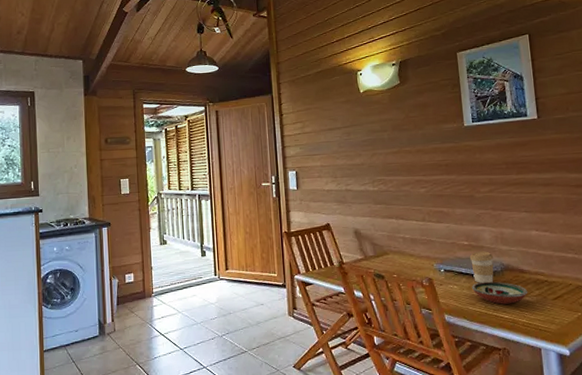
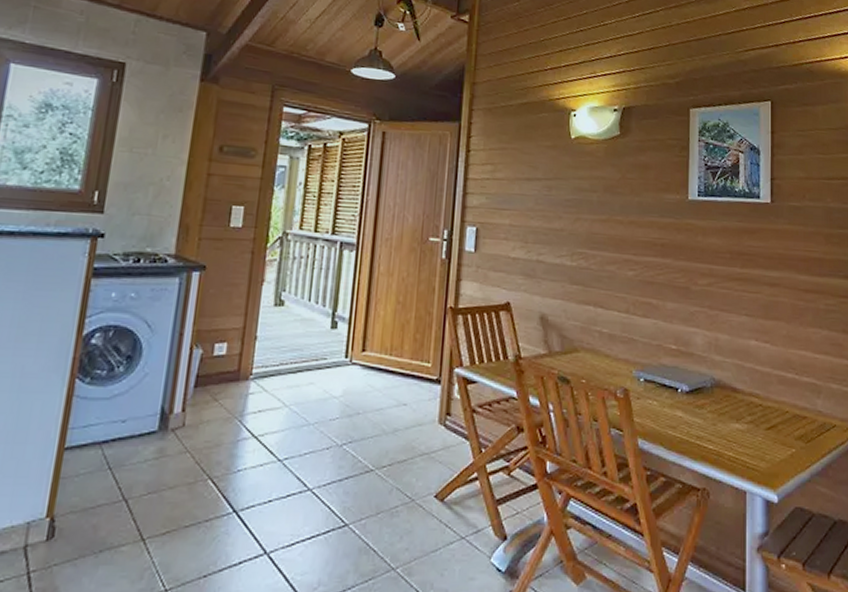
coffee cup: present [469,251,494,283] -> none [676,359,704,401]
decorative bowl: present [472,281,528,305] -> none [675,399,739,431]

